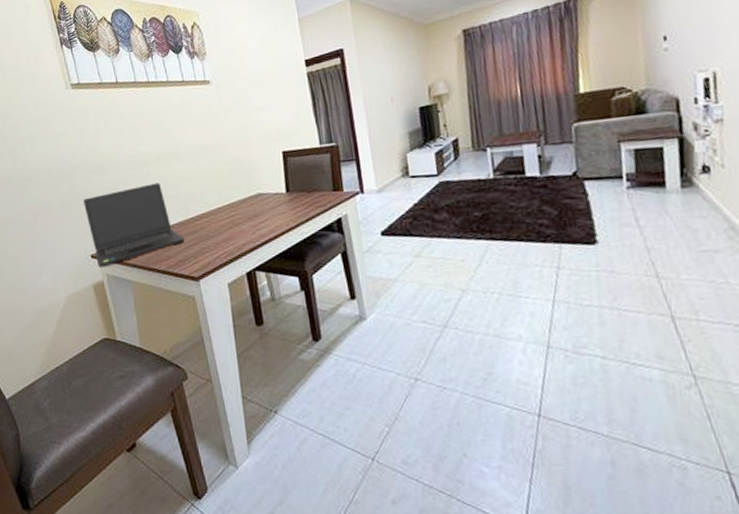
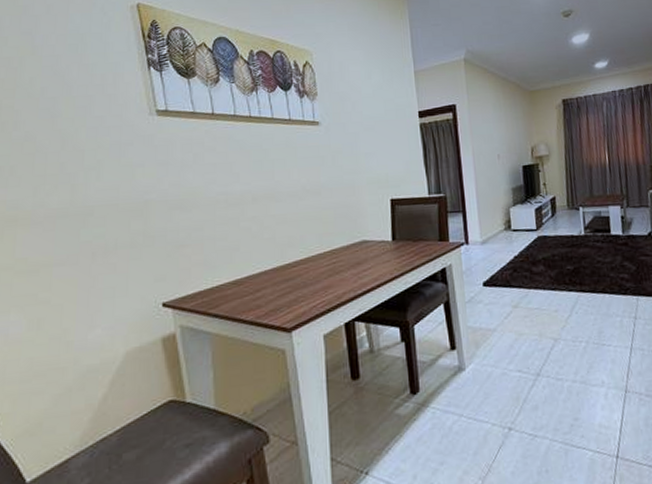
laptop: present [83,182,185,268] -> none [158,224,278,318]

